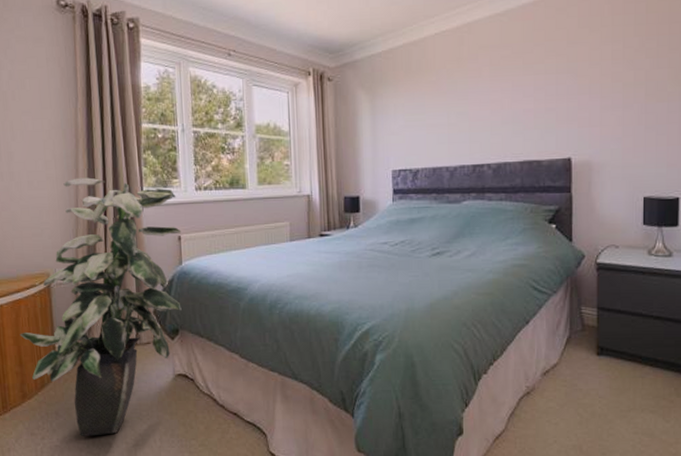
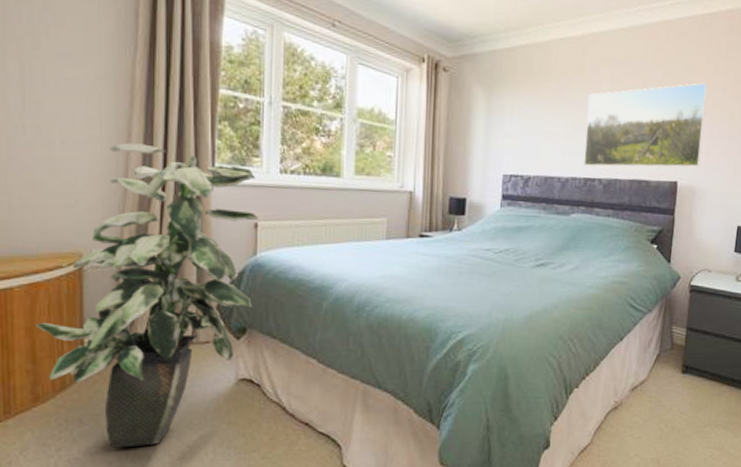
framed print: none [469,55,594,152] -> present [583,83,708,167]

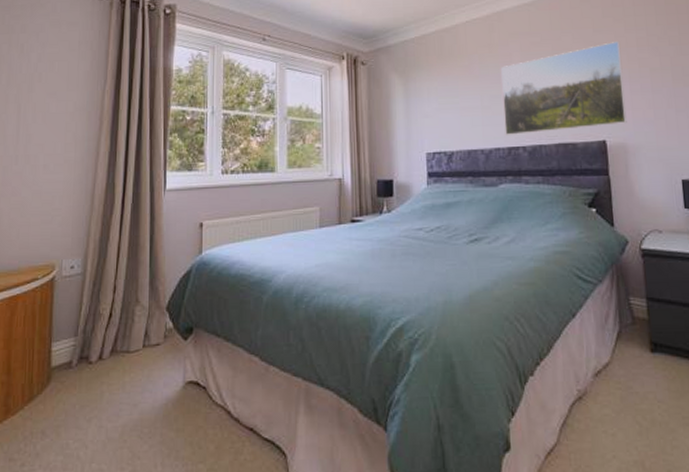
indoor plant: present [35,142,259,448] -> none [12,160,204,461]

